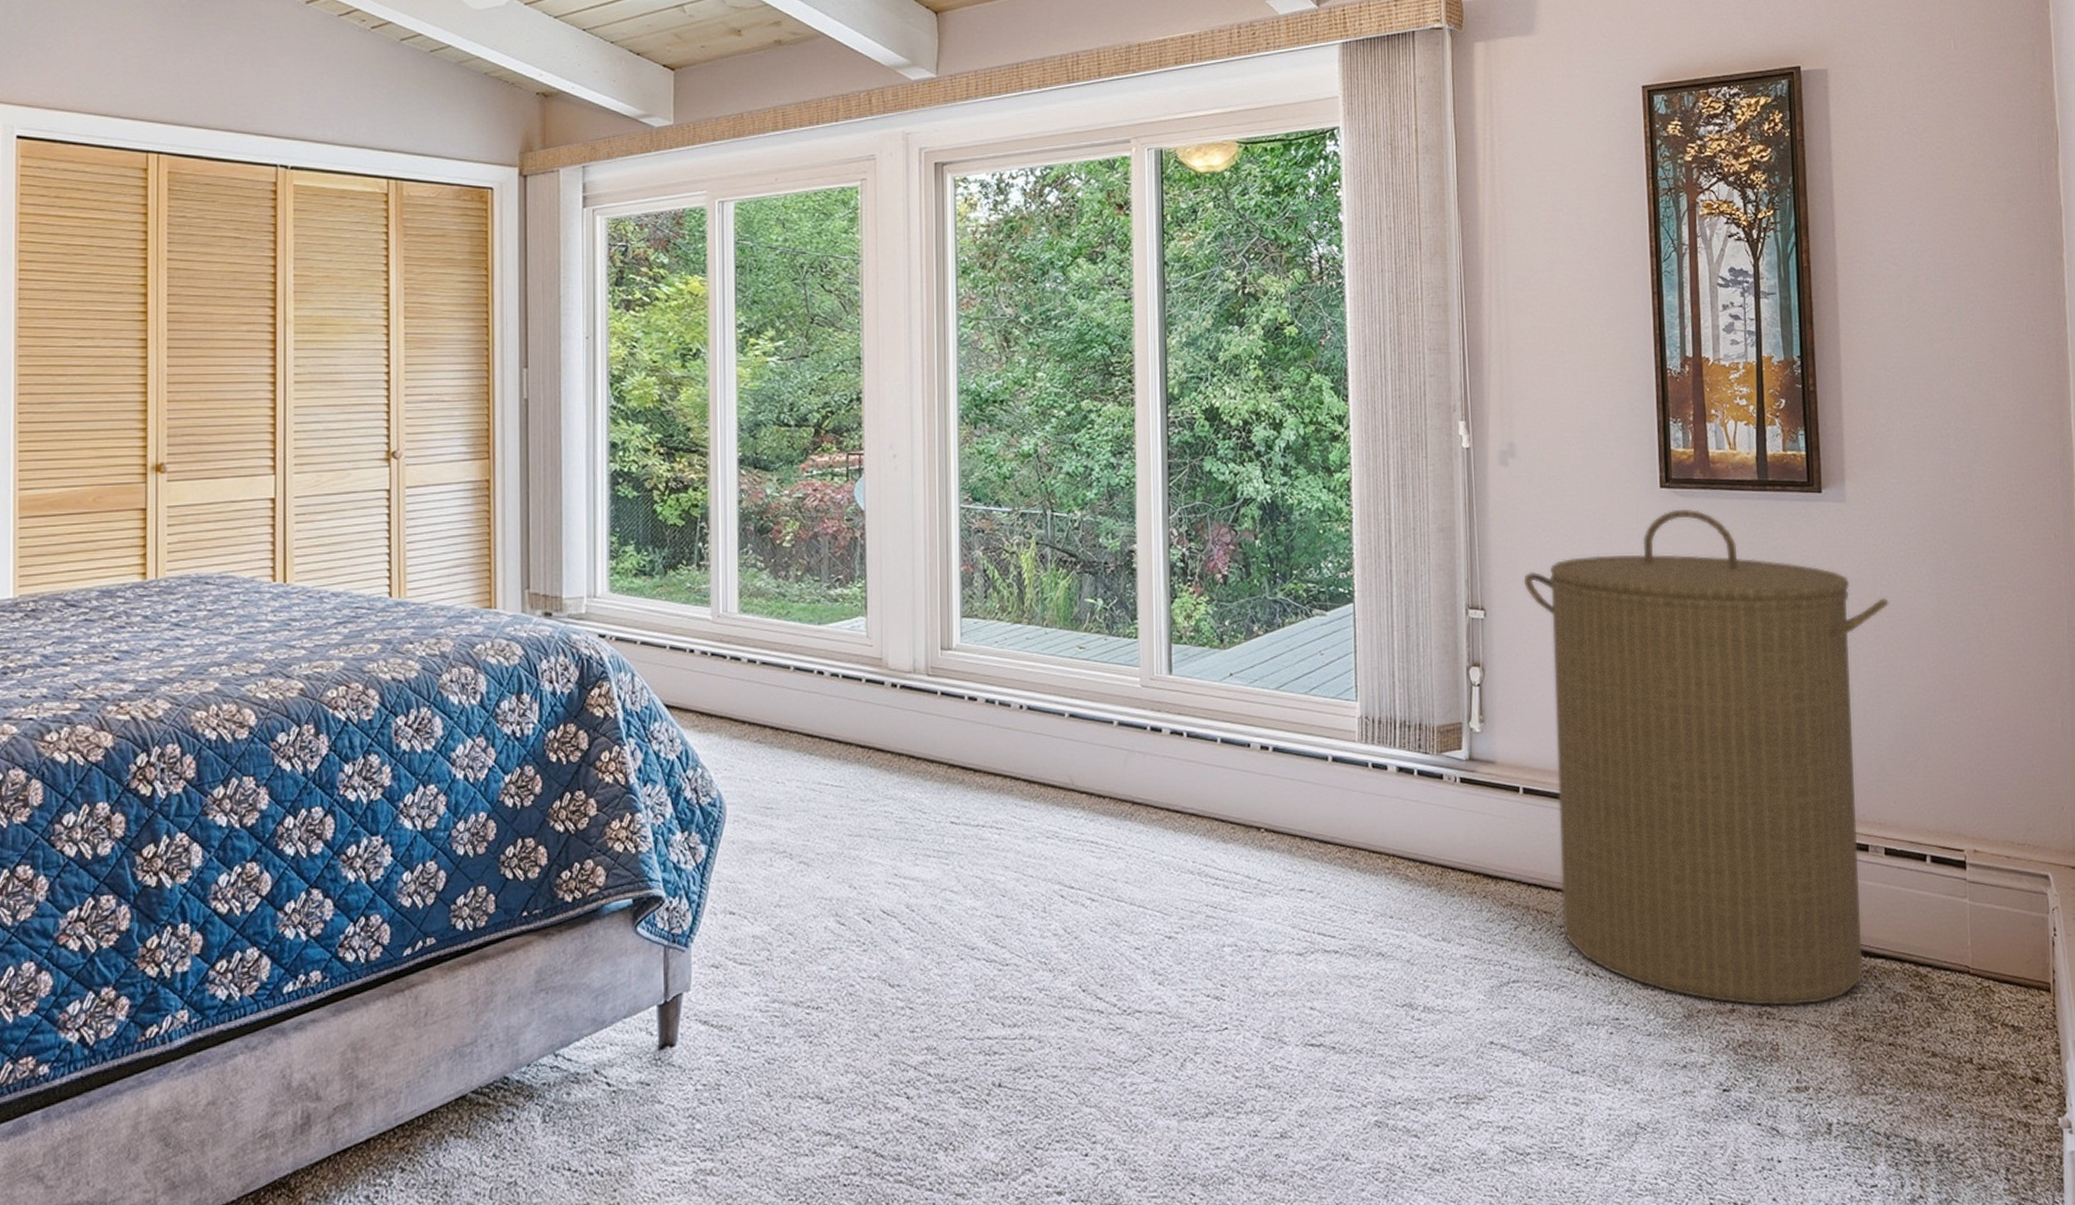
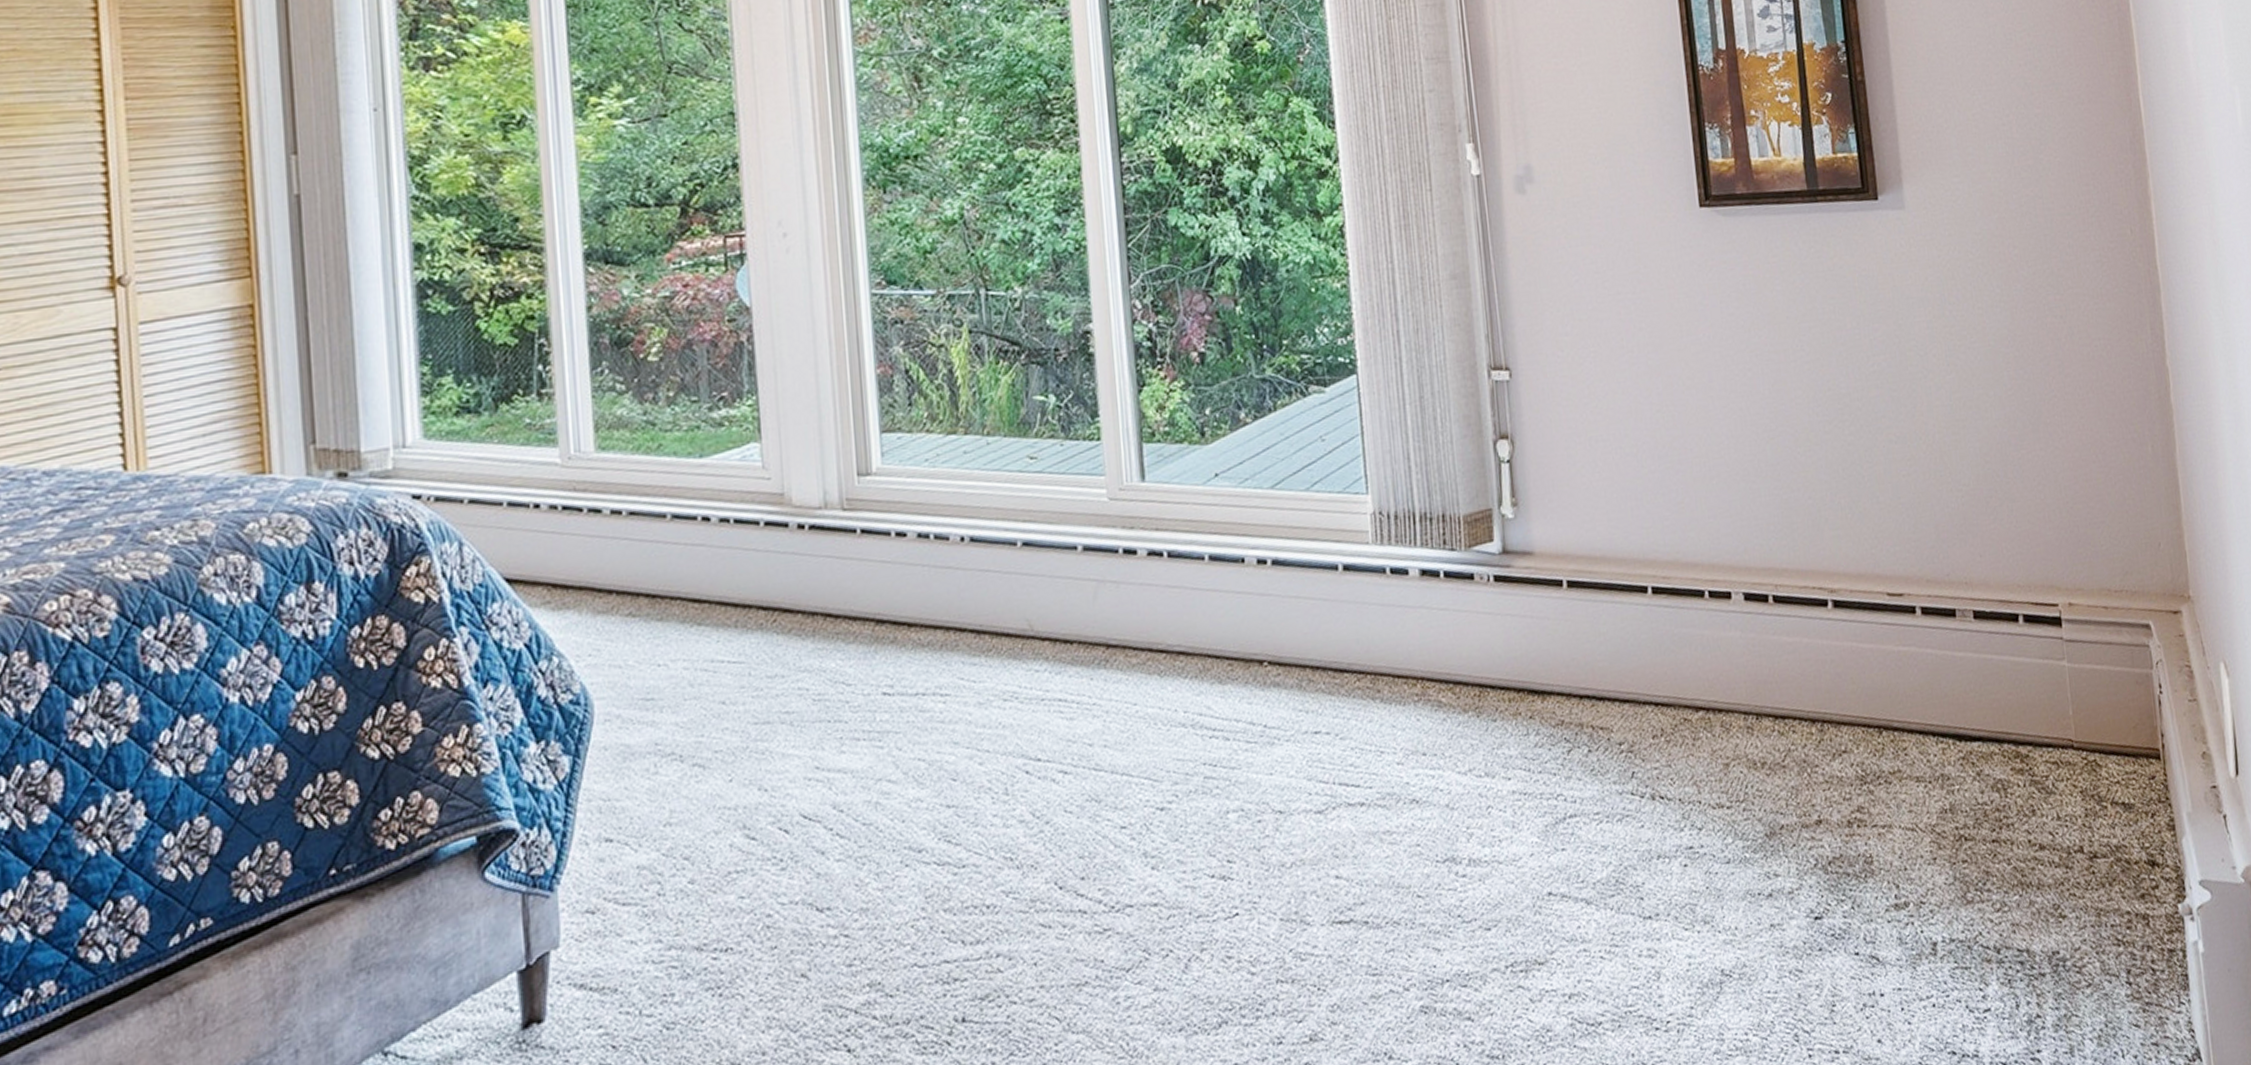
laundry hamper: present [1523,508,1889,1006] -> none [1551,229,1960,814]

